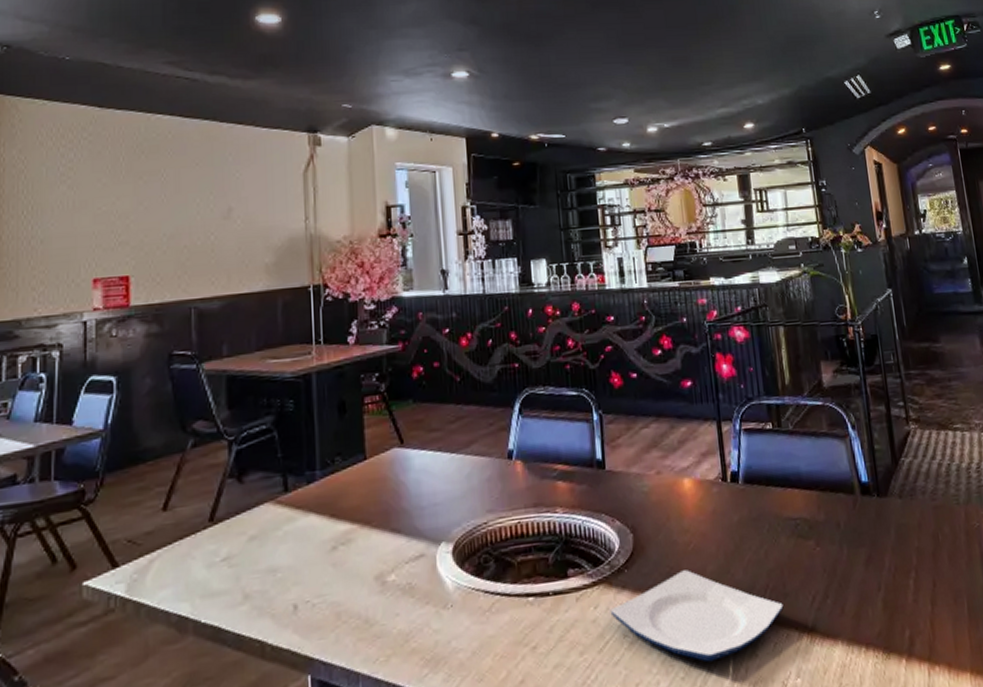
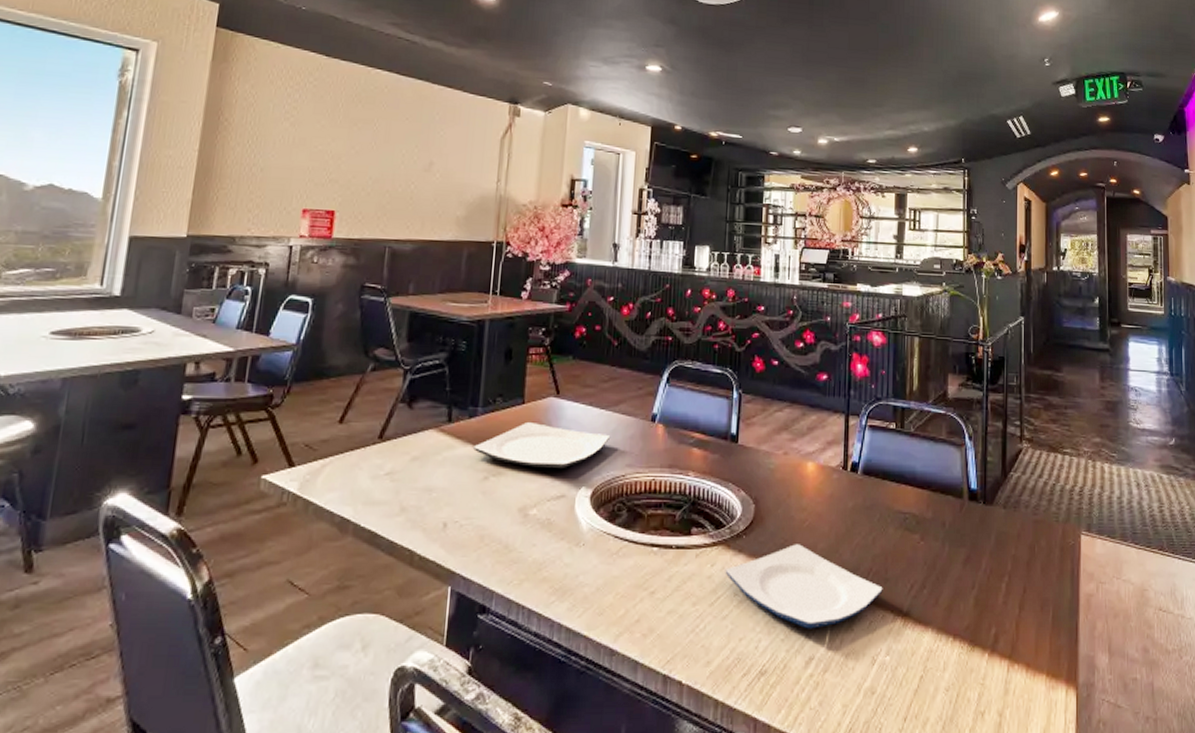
plate: none [316,478,466,529] -> present [473,421,611,468]

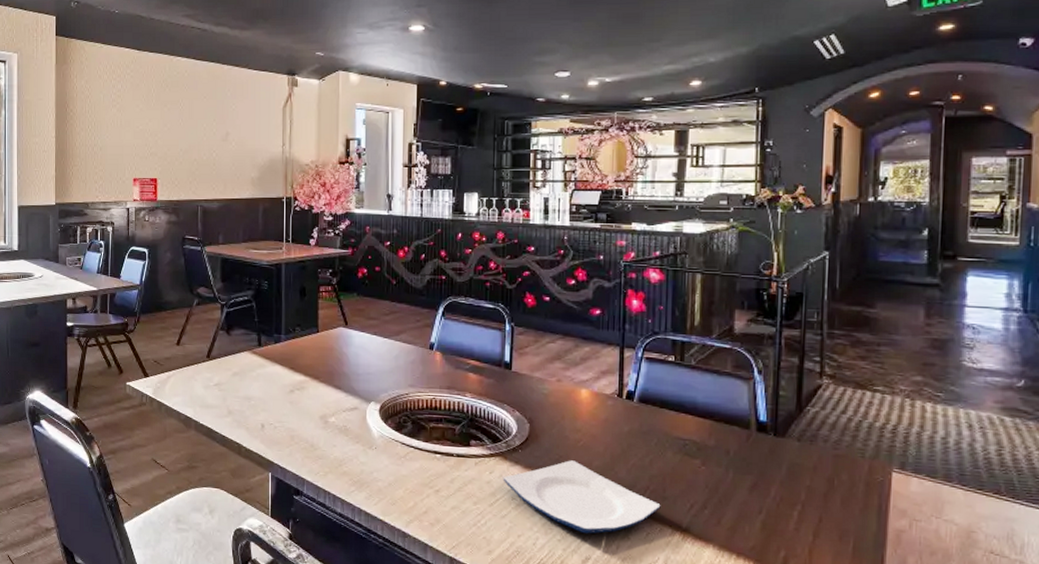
plate: present [473,421,611,468] -> none [280,347,394,386]

